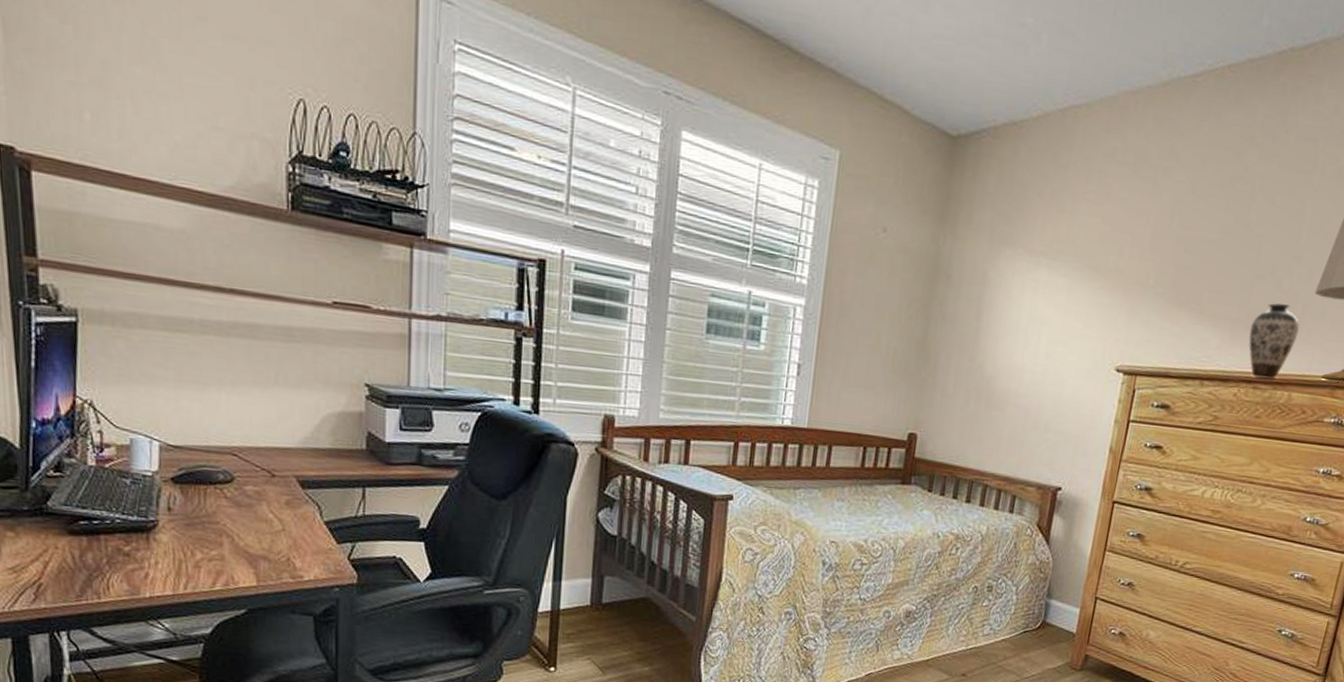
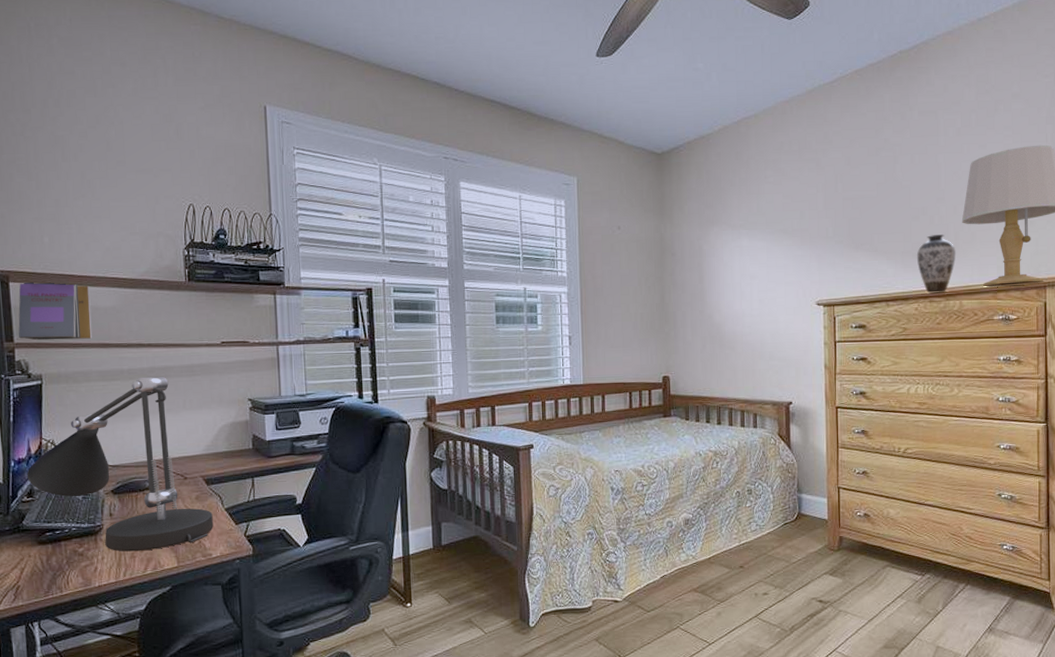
books: none [44,174,152,270] -> present [18,283,93,340]
desk lamp: none [53,332,307,561] -> present [27,376,213,552]

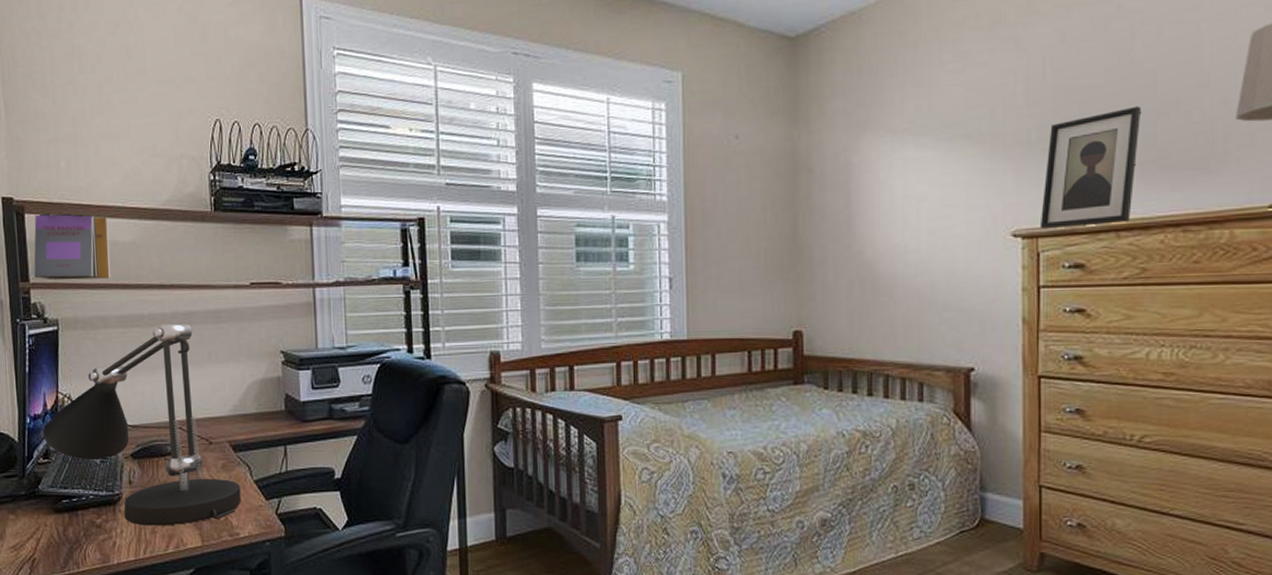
picture frame: none [835,212,902,300] -> present [1039,106,1142,230]
decorative vase: present [916,234,956,293] -> none [1163,135,1226,220]

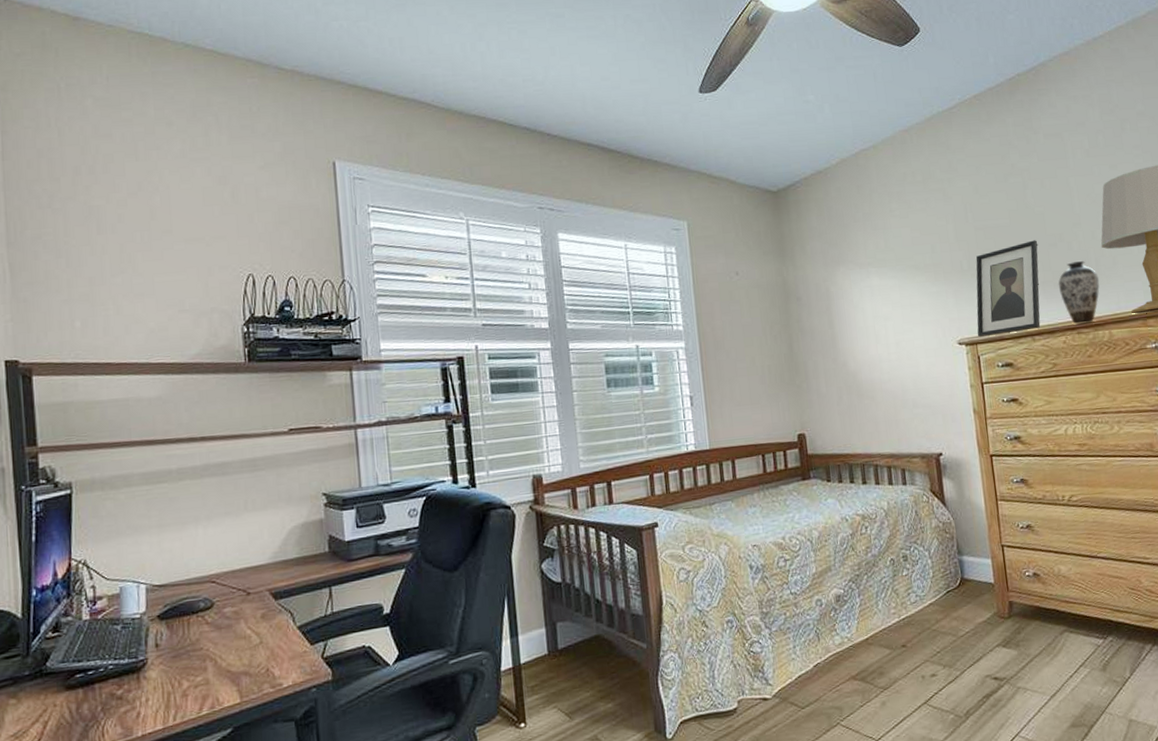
books: present [34,214,111,280] -> none [43,372,134,442]
desk lamp: present [42,323,241,526] -> none [52,474,284,690]
decorative vase: none [1163,135,1226,220] -> present [1058,260,1100,325]

